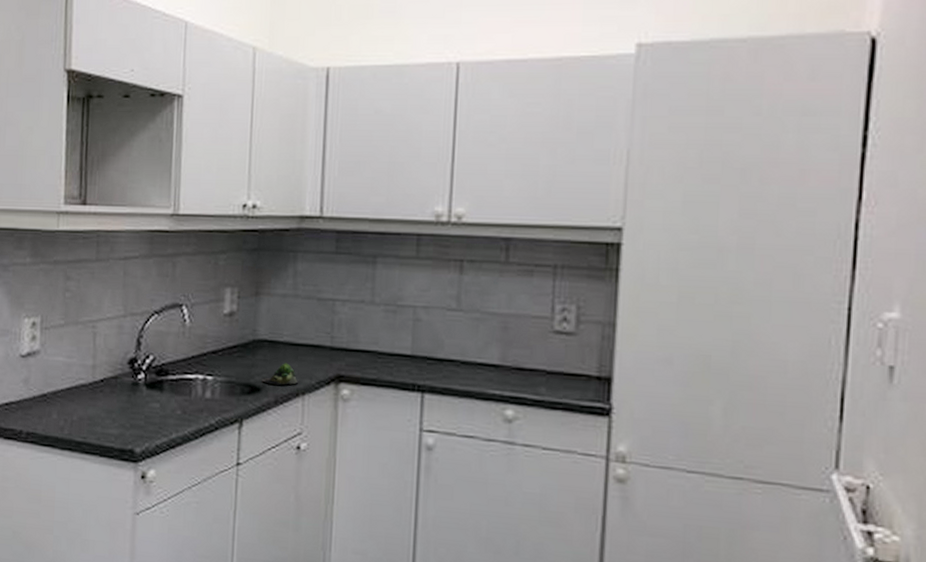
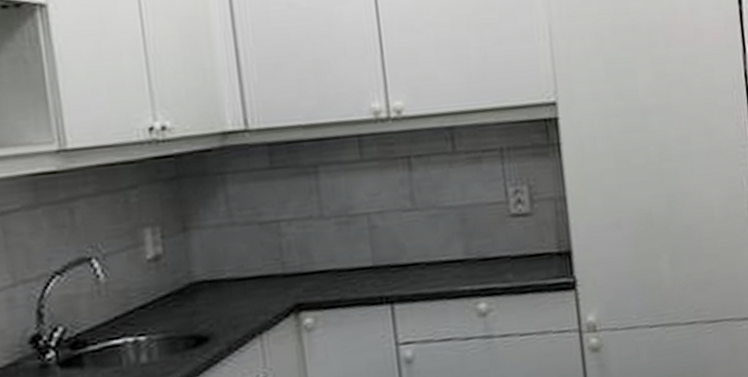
succulent plant: present [261,363,299,386] -> none [207,302,253,331]

